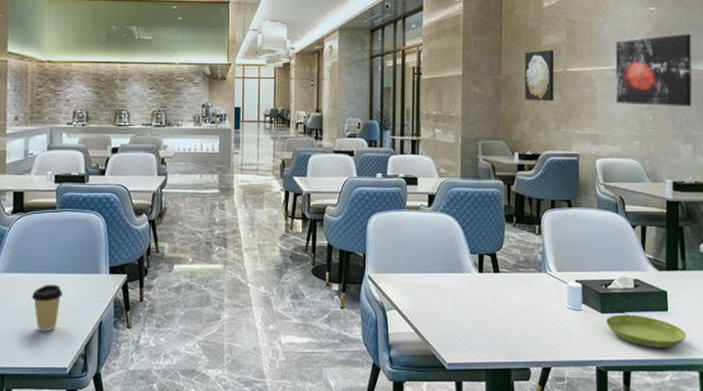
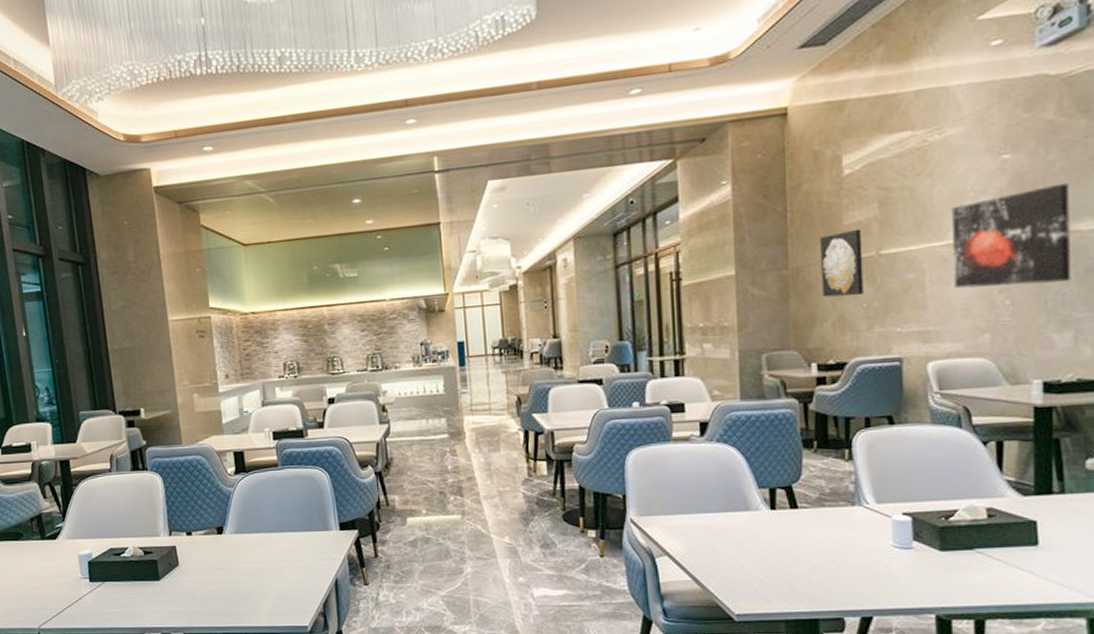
coffee cup: present [31,285,63,332] -> none [263,543,295,591]
saucer: present [606,314,686,348] -> none [948,551,1066,591]

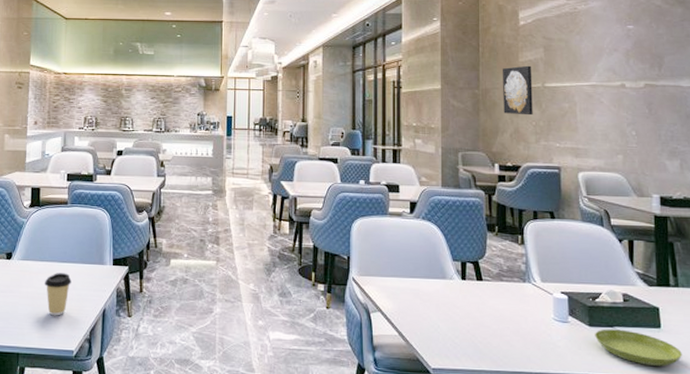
coffee cup: none [263,543,295,591] -> present [44,273,72,316]
saucer: none [948,551,1066,591] -> present [595,329,682,366]
wall art: present [951,182,1072,289] -> none [594,51,677,122]

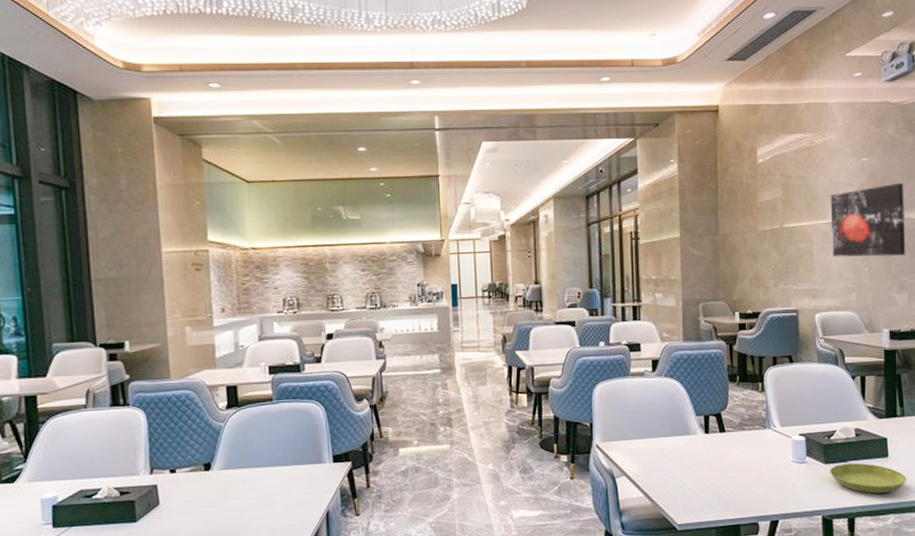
coffee cup: present [44,273,72,316] -> none [253,477,286,526]
wall art: present [502,65,533,116] -> none [741,206,772,259]
wall art: none [594,51,677,122] -> present [830,182,906,257]

